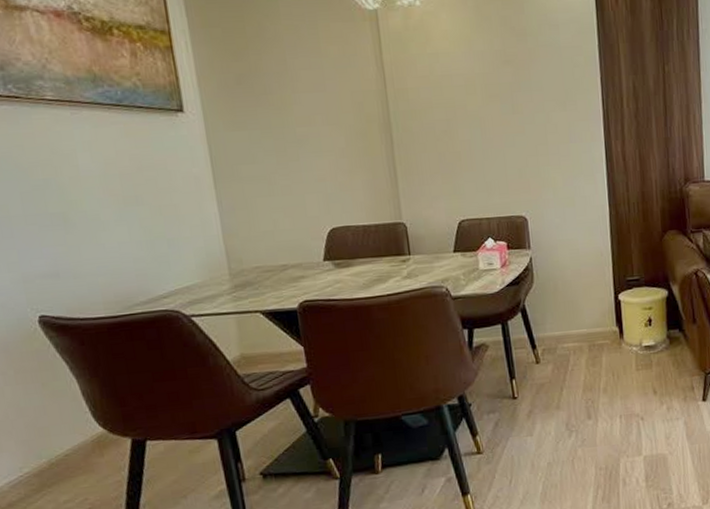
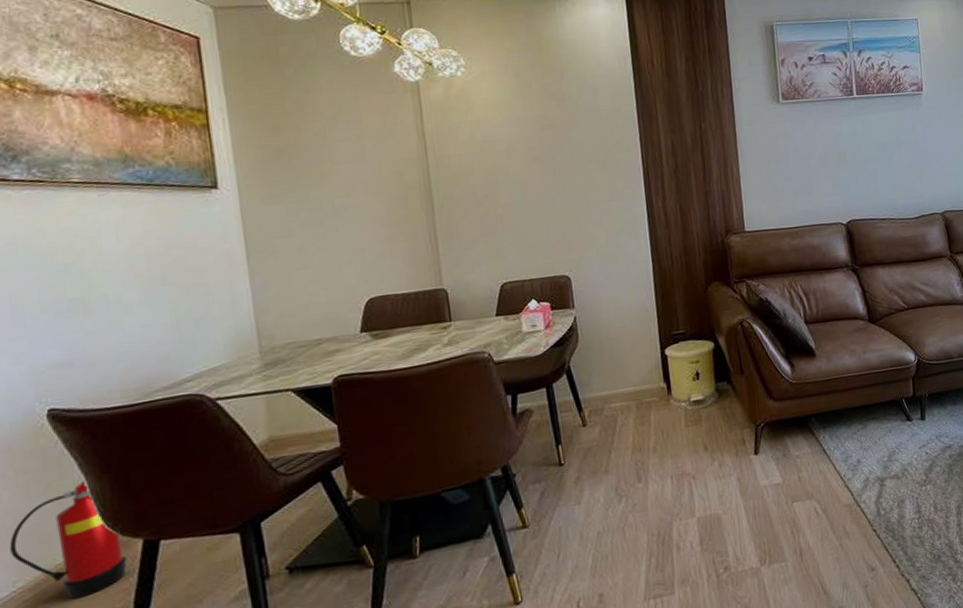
fire extinguisher: none [14,381,119,487] -> present [9,478,127,599]

